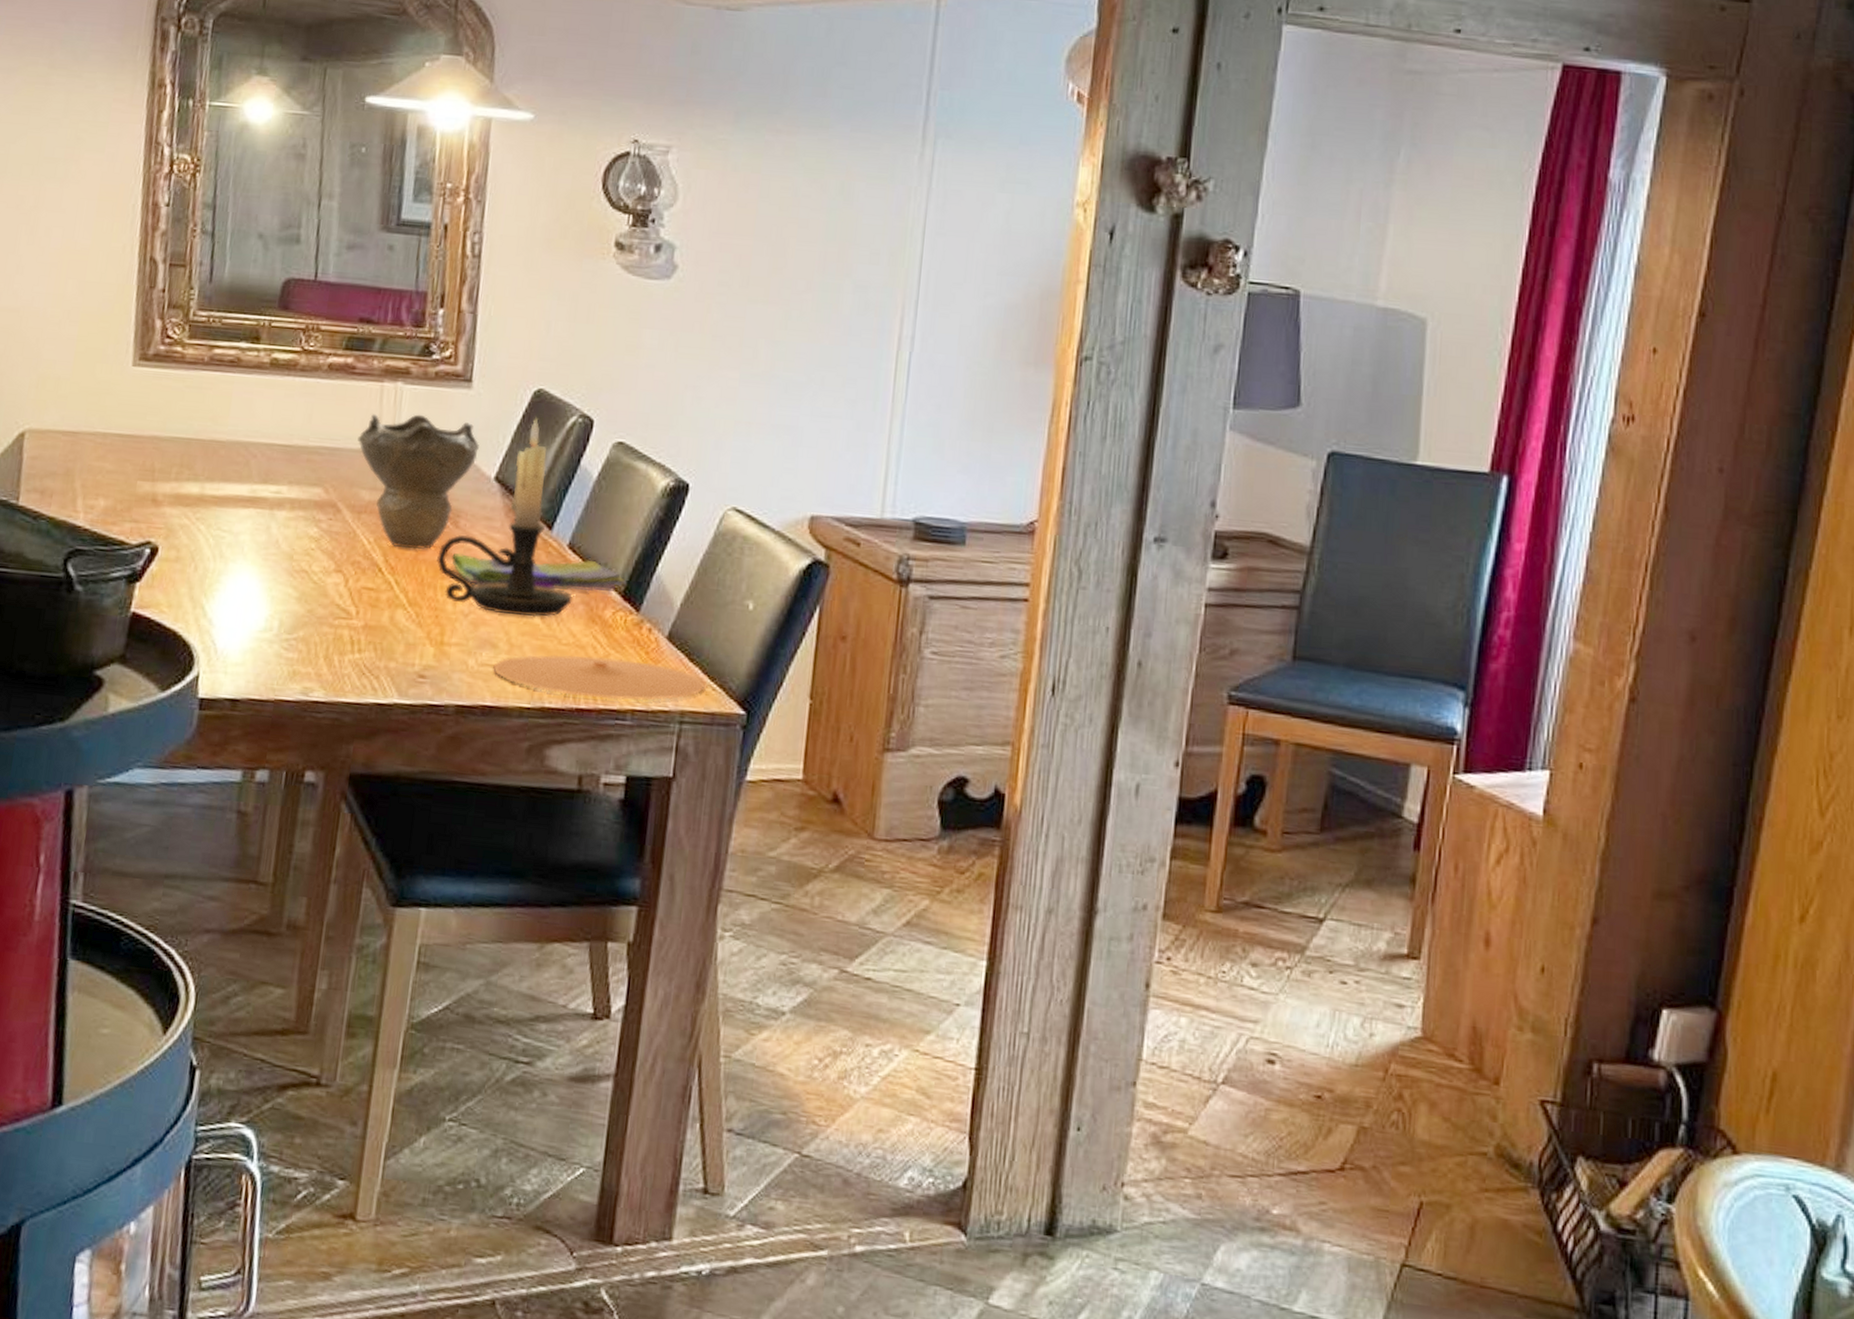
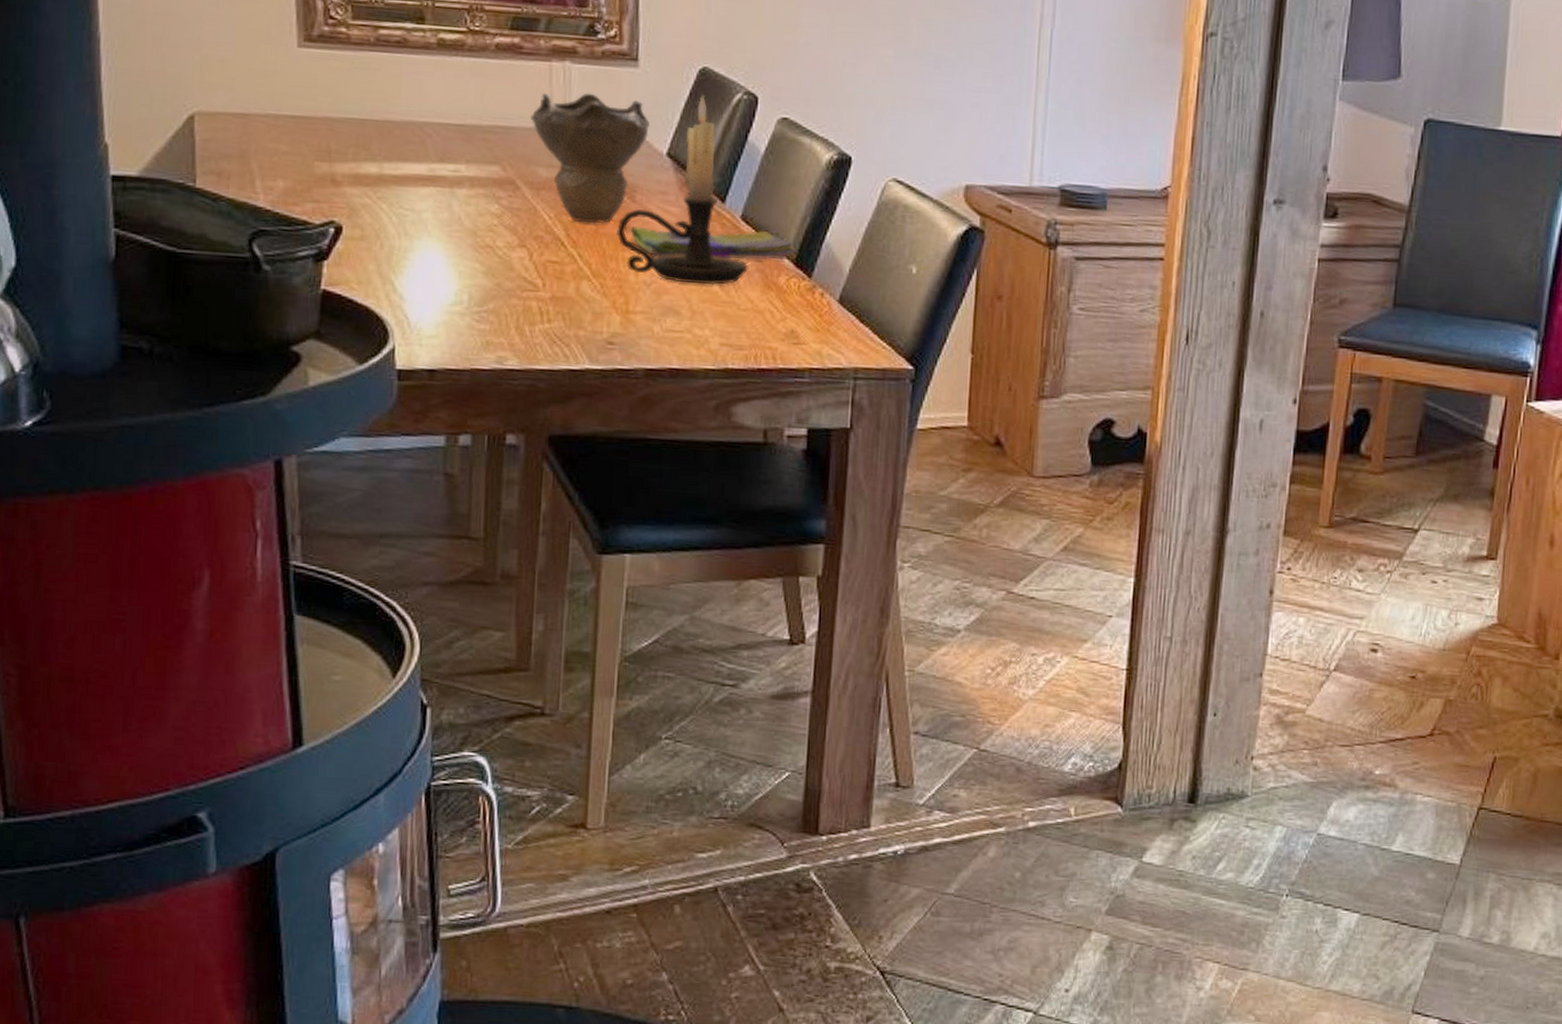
plate: present [493,655,705,701] -> none [677,320,875,360]

